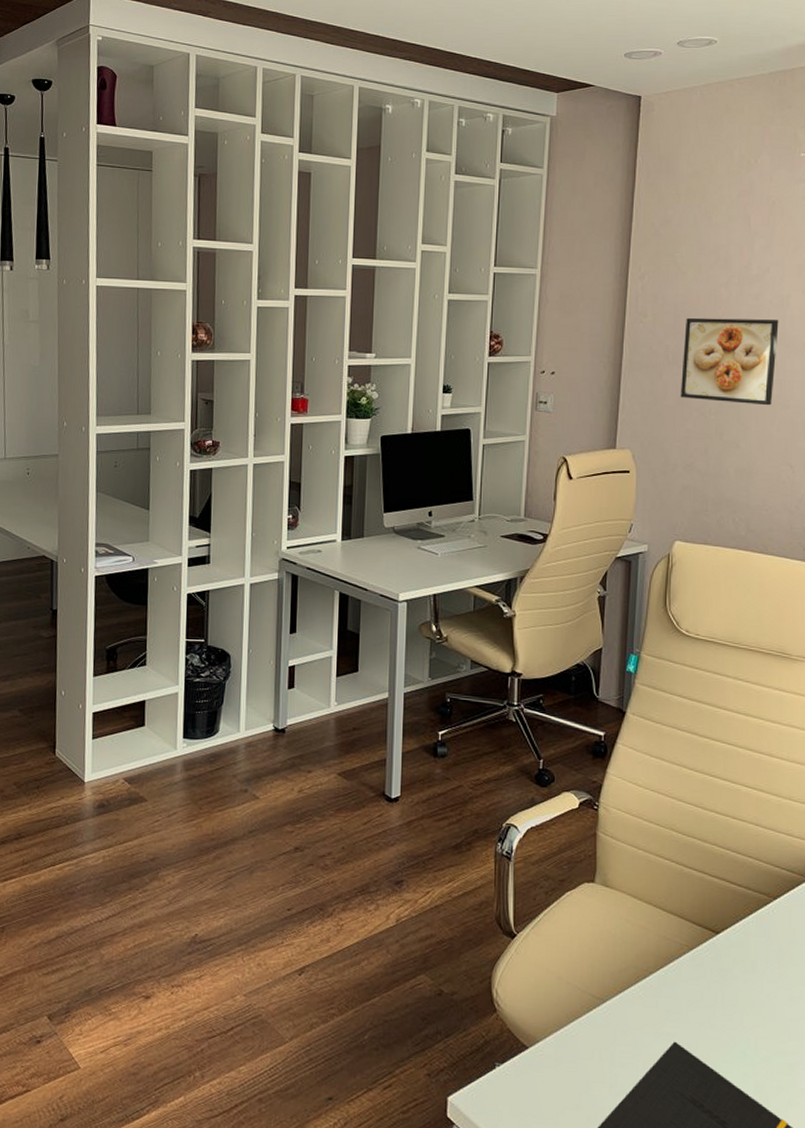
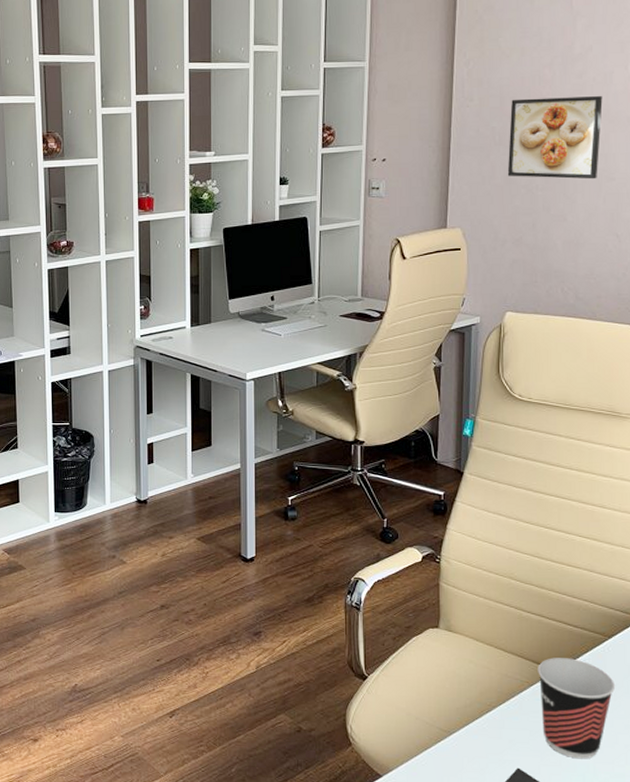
cup: none [698,919,780,1034] -> present [538,658,616,759]

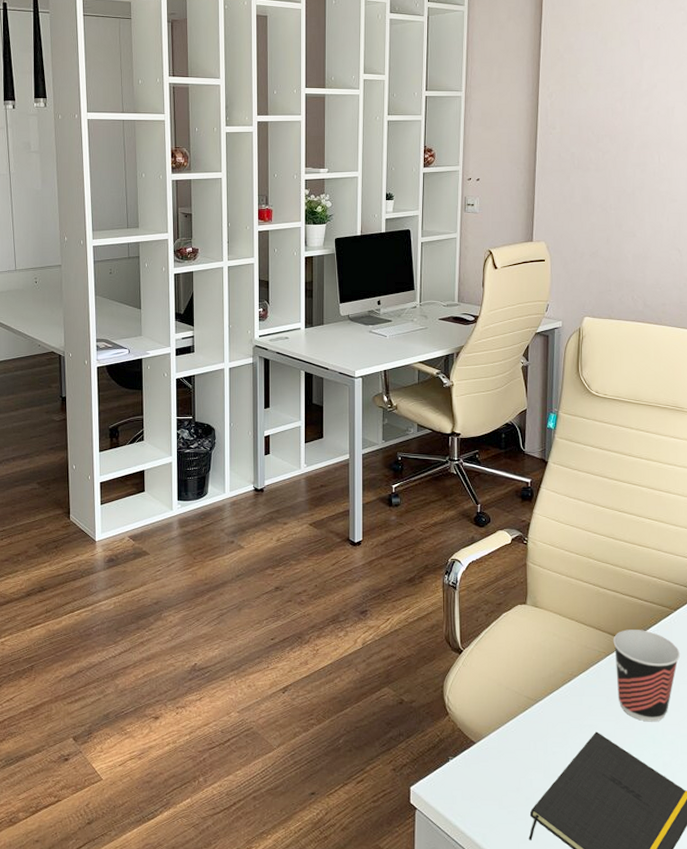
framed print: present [507,96,603,179] -> none [585,128,666,201]

